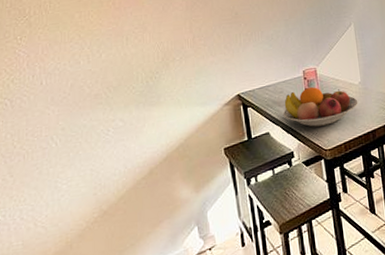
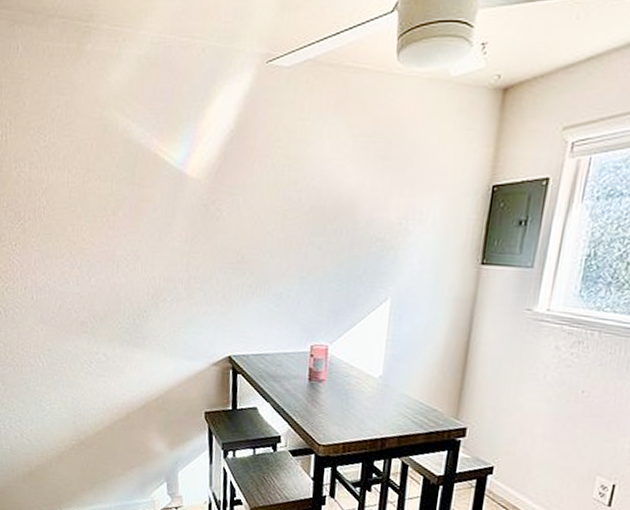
fruit bowl: present [283,87,358,127] -> none [276,367,373,418]

